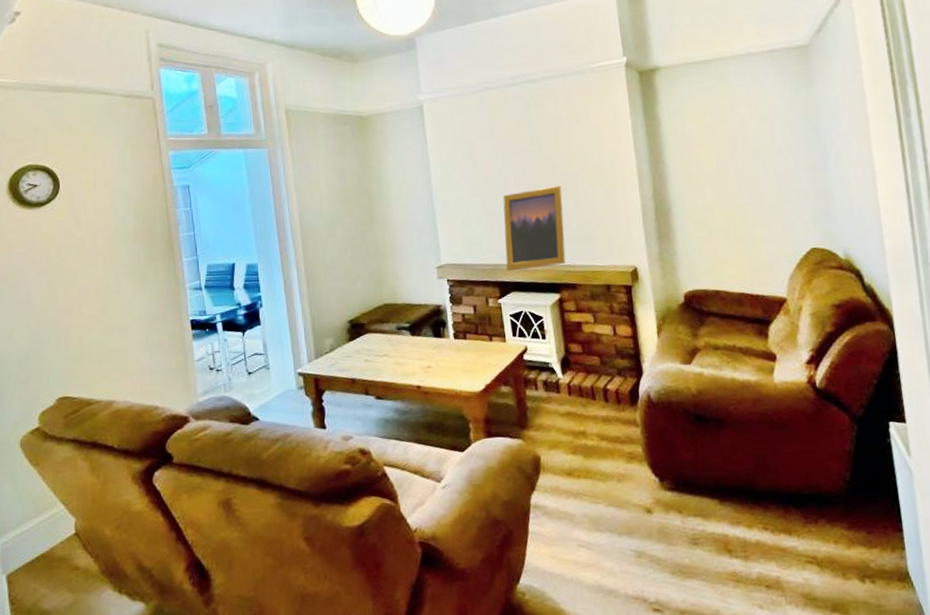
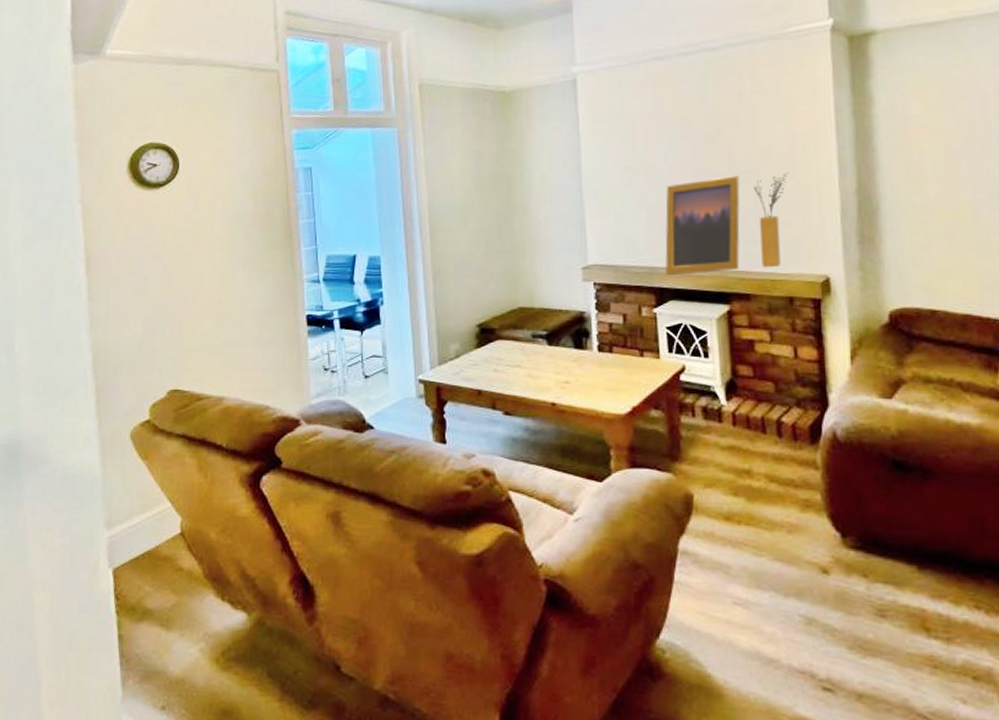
vase: none [573,182,600,262] -> present [754,173,789,268]

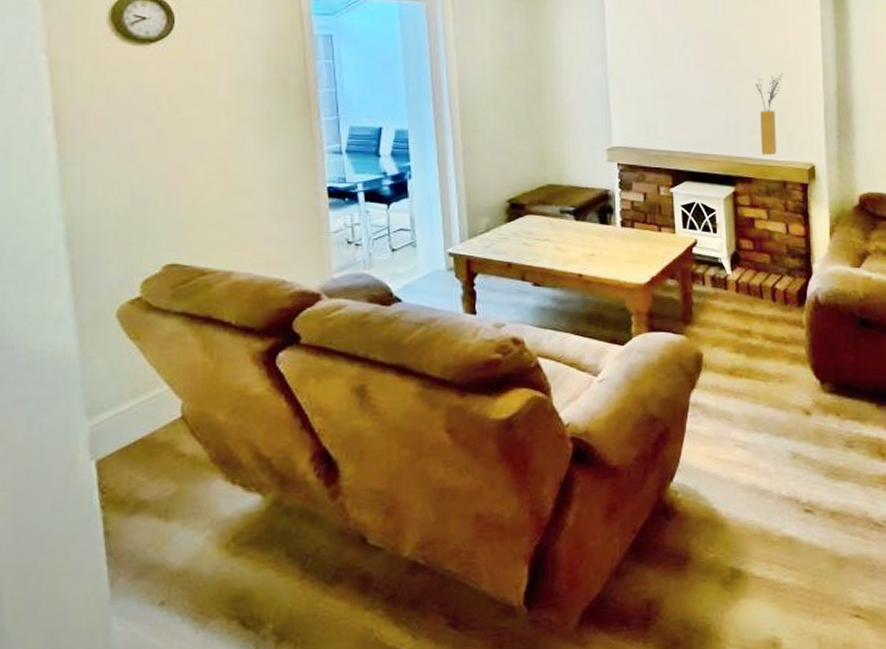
picture frame: present [665,175,740,275] -> none [681,73,745,158]

